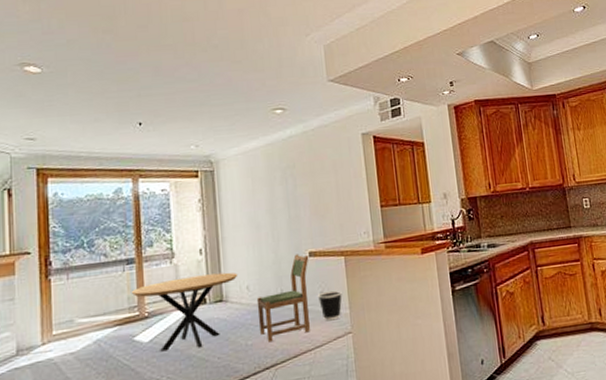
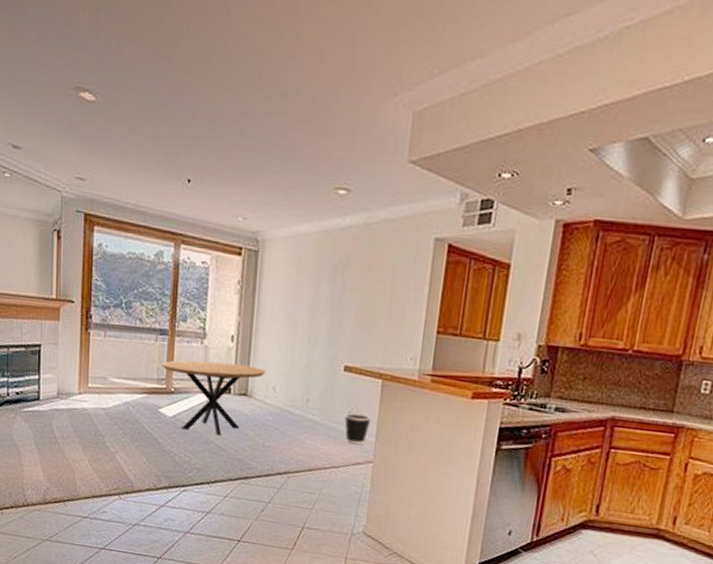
dining chair: present [256,254,310,343] -> none [279,364,344,450]

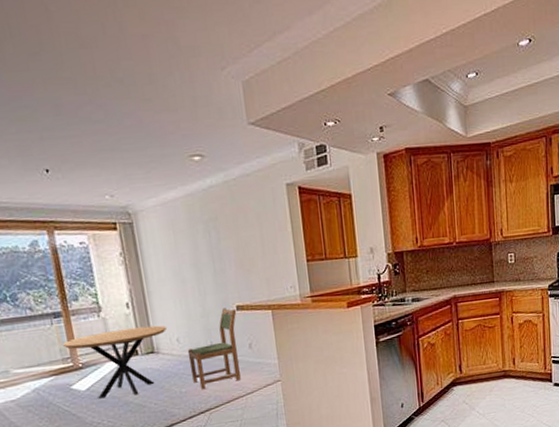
dining chair: none [279,364,344,450] -> present [187,307,241,390]
wastebasket: present [344,412,372,445] -> none [246,341,271,371]

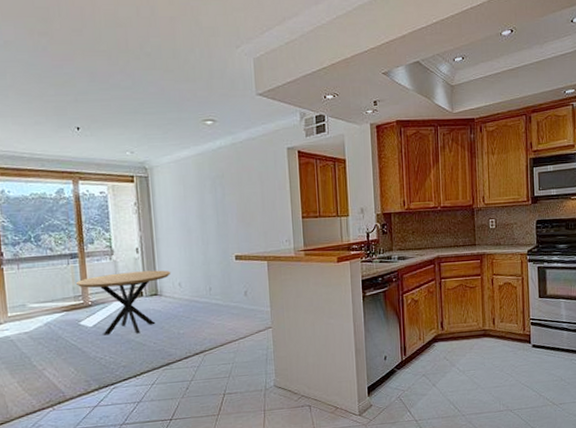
dining chair: present [187,307,241,390] -> none [187,256,235,332]

